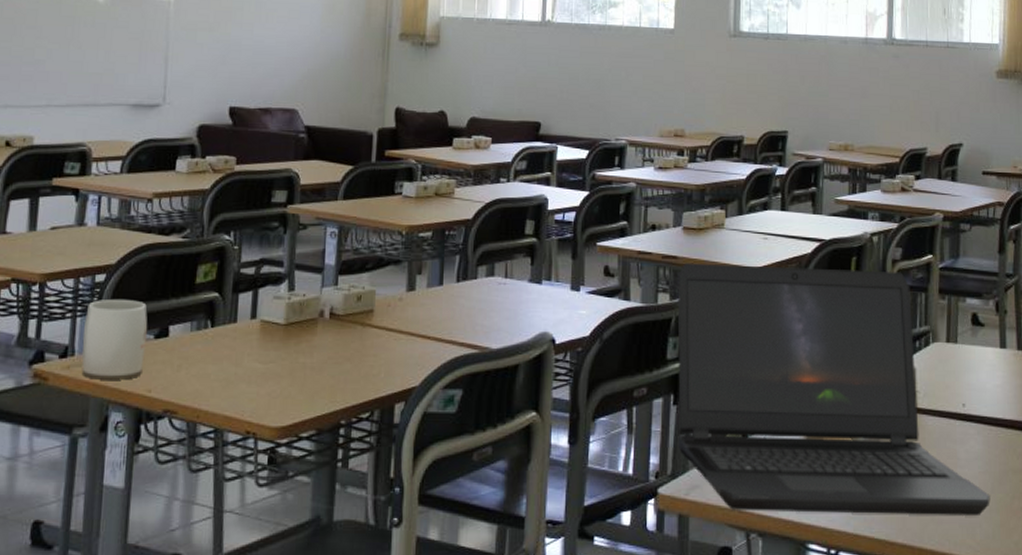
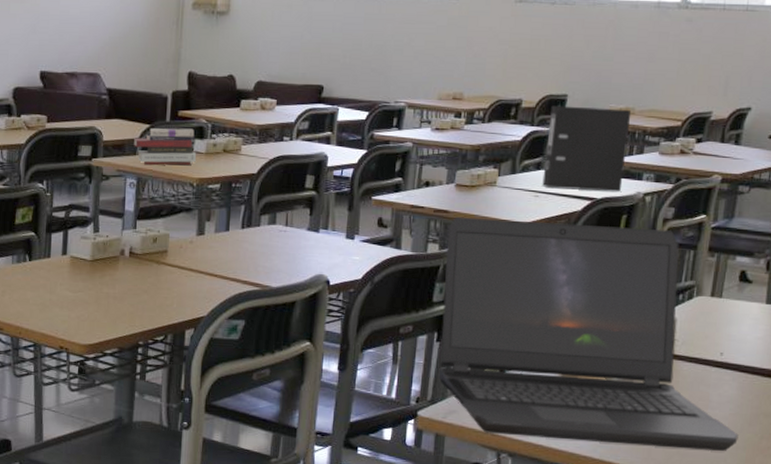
books: none [334,169,406,212] -> present [133,127,197,166]
binder: none [770,142,851,233] -> present [542,105,632,193]

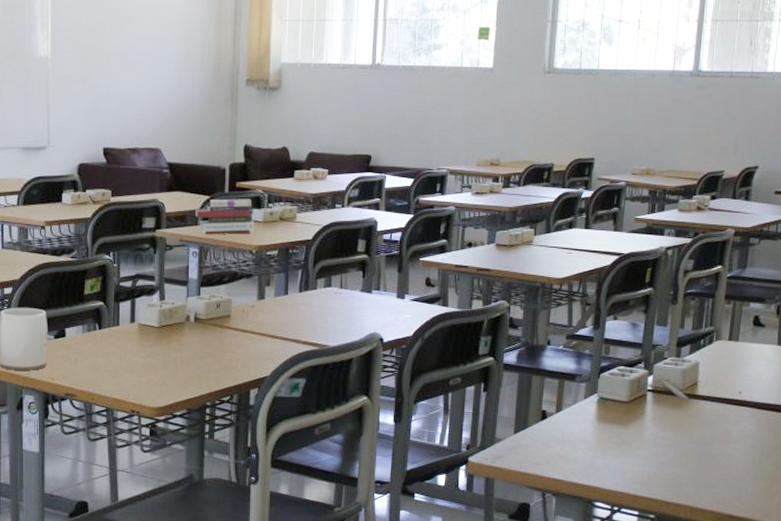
laptop computer: present [438,216,739,451] -> none [486,274,758,482]
binder: present [542,105,632,193] -> none [574,168,653,247]

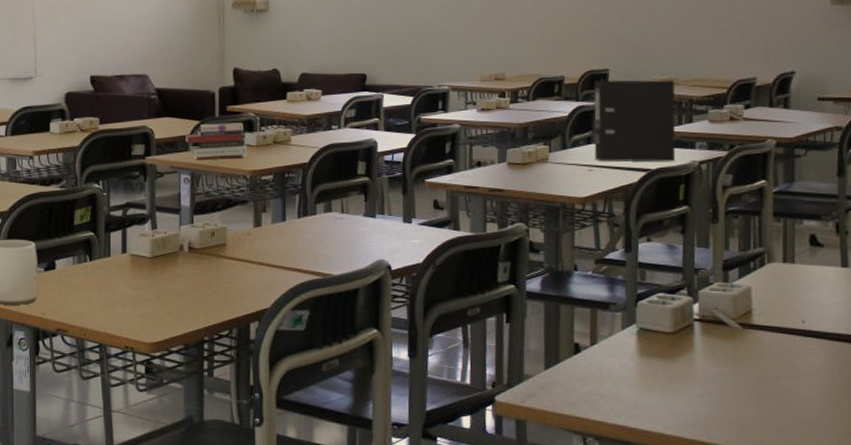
binder: none [574,168,653,247] -> present [594,80,676,162]

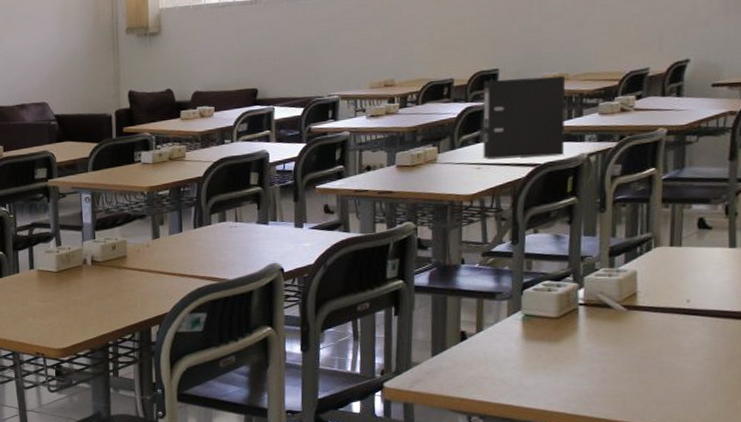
books: present [184,122,248,160] -> none [84,142,145,179]

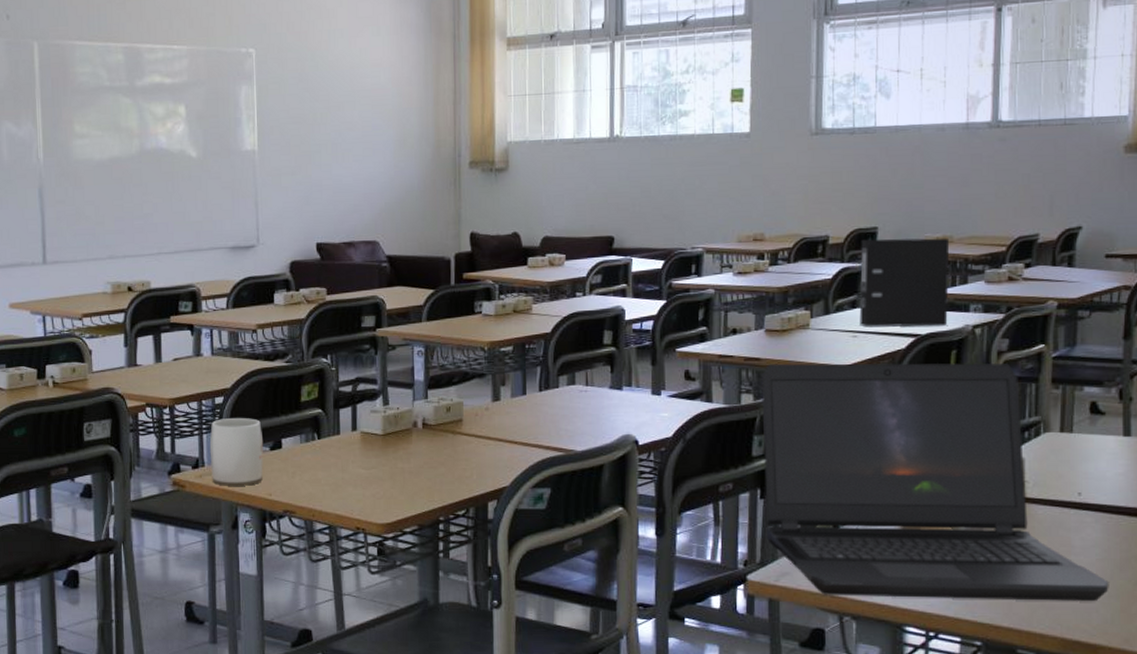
laptop computer: none [393,186,716,398] -> present [761,363,1109,601]

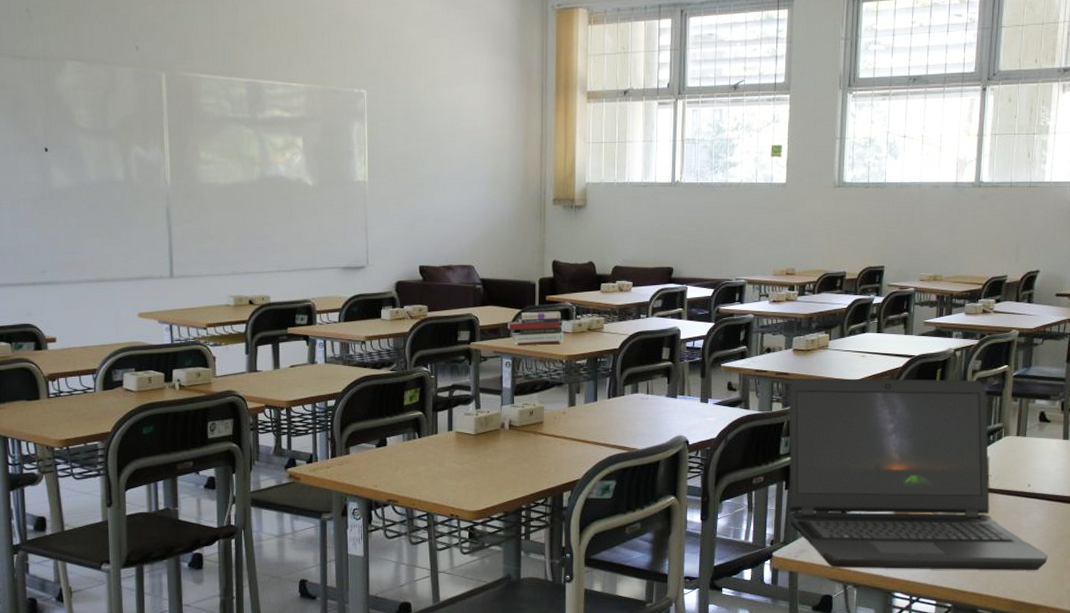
mug: present [209,417,264,486] -> none [322,418,371,479]
books: none [417,290,486,331] -> present [506,311,565,345]
binder: present [859,238,950,327] -> none [867,276,939,349]

